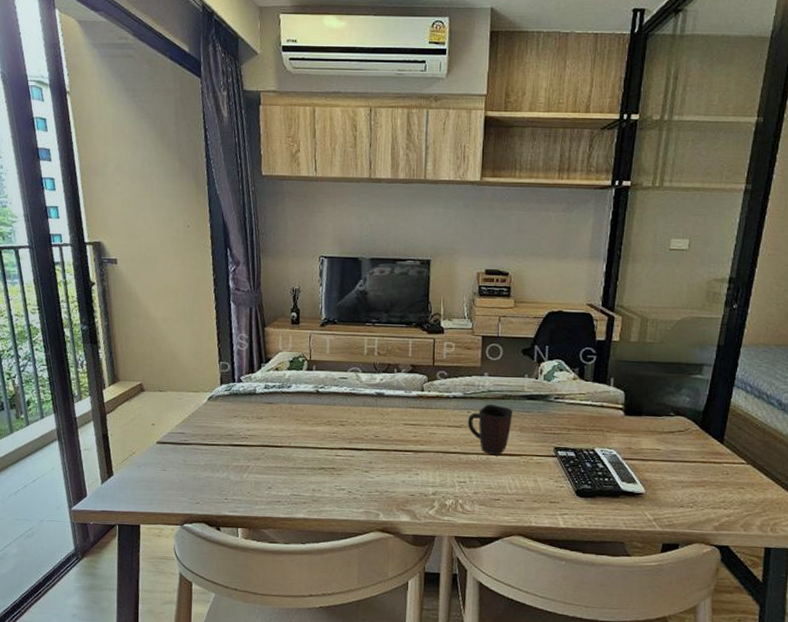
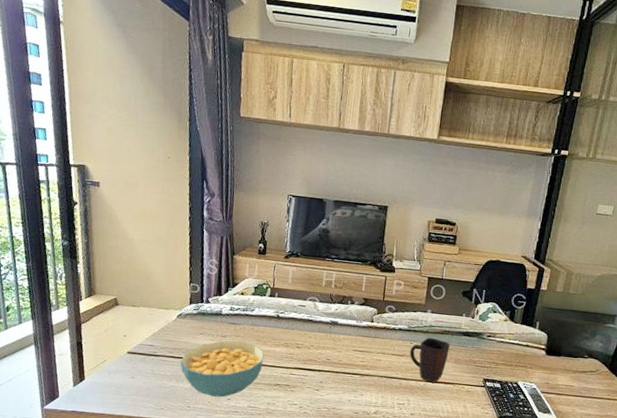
cereal bowl: none [214,422,306,486] -> present [180,340,265,397]

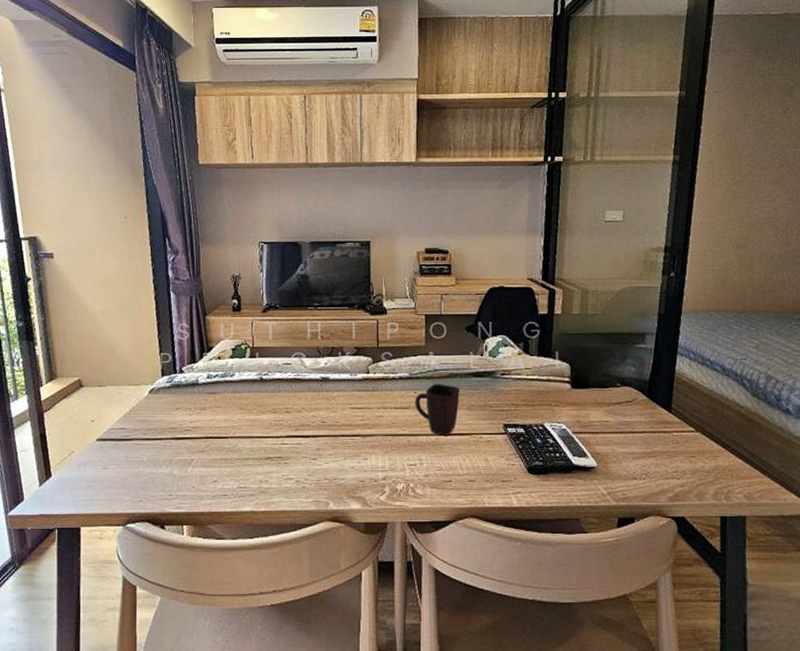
cereal bowl: present [180,340,265,397] -> none [156,412,251,480]

